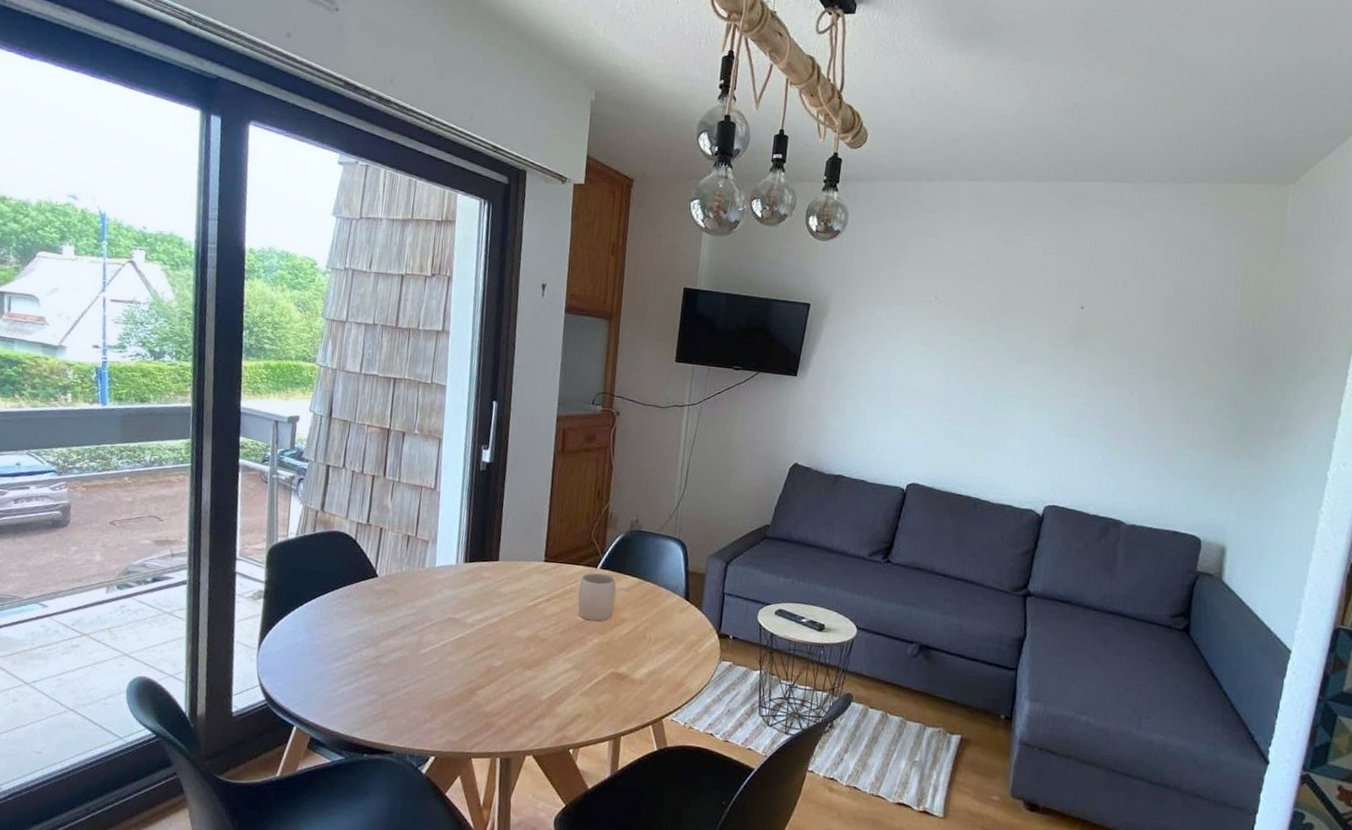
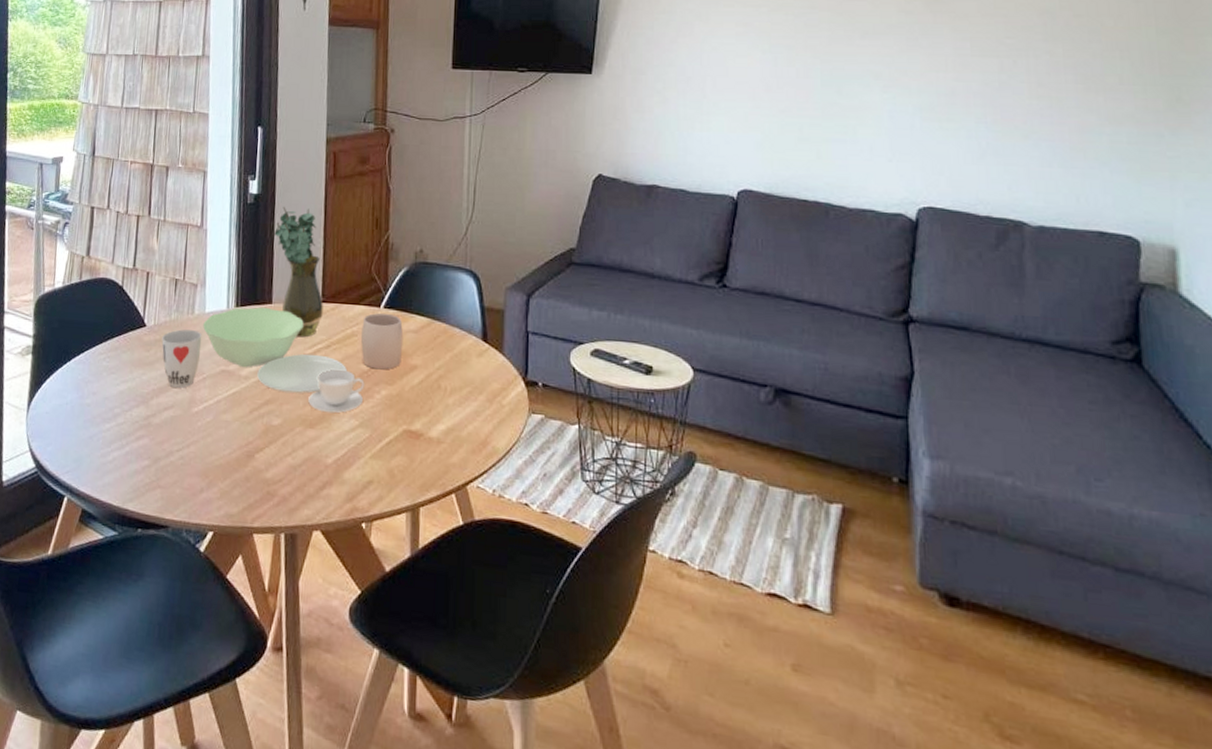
cup: none [392,580,432,633] -> present [161,329,202,388]
bowl: none [432,563,527,617] -> present [203,306,304,368]
plate: none [481,606,565,640] -> present [257,354,348,394]
vase: none [504,476,546,592] -> present [274,207,323,338]
teacup: none [527,619,579,657] -> present [308,369,365,413]

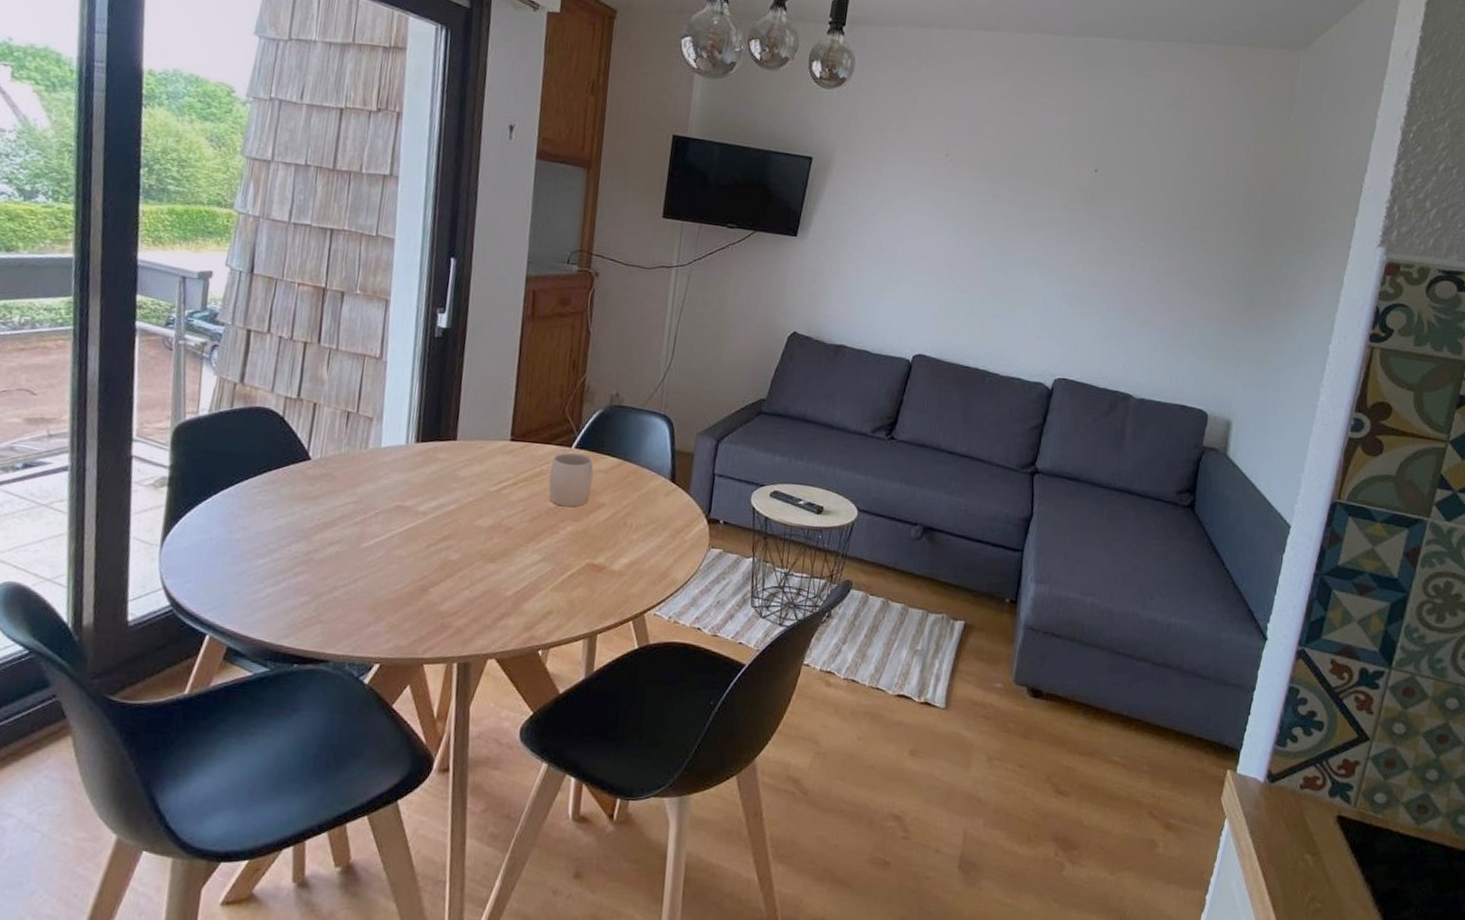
cup: present [161,329,202,388] -> none [328,463,377,523]
bowl: present [203,306,304,368] -> none [377,443,490,504]
plate: present [257,354,348,394] -> none [436,490,534,530]
vase: present [274,207,323,338] -> none [463,343,512,475]
teacup: present [308,369,365,413] -> none [490,505,551,548]

